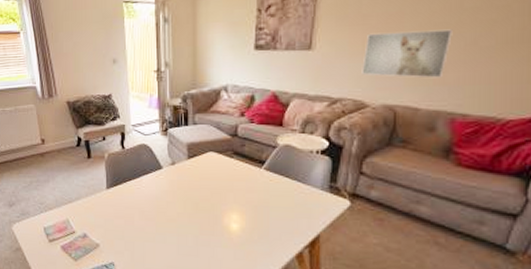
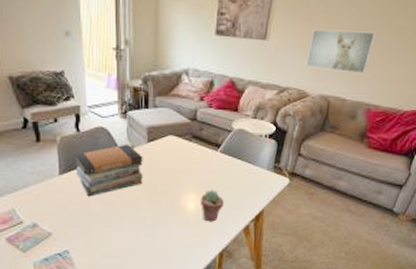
book stack: none [120,160,184,211] -> present [75,144,143,197]
potted succulent: none [244,209,273,245] -> present [200,190,225,222]

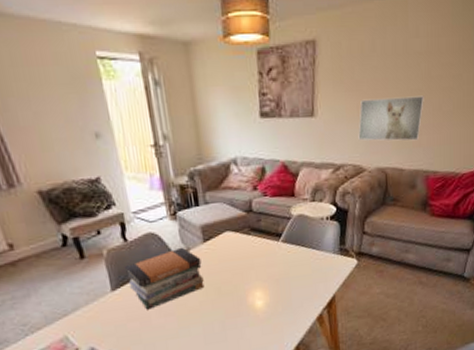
potted succulent: present [200,190,225,222] -> none [268,282,294,317]

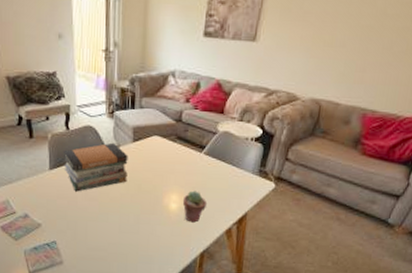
potted succulent: none [268,282,294,317] -> present [182,190,208,223]
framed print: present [358,95,424,141] -> none [297,30,375,77]

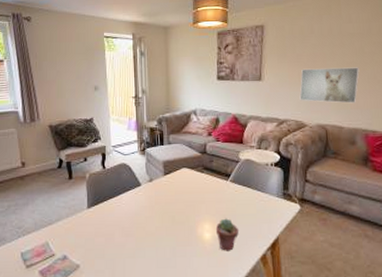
book stack: present [64,142,128,192] -> none [101,177,161,228]
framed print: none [297,30,375,77] -> present [299,67,360,103]

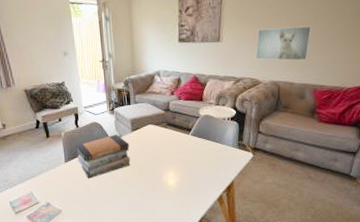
book stack: none [101,177,161,228] -> present [76,134,131,179]
potted succulent: present [215,218,240,251] -> none [178,167,200,194]

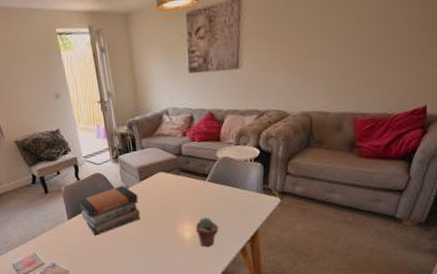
potted succulent: none [178,167,200,194] -> present [195,217,219,247]
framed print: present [255,26,312,61] -> none [282,39,353,88]

